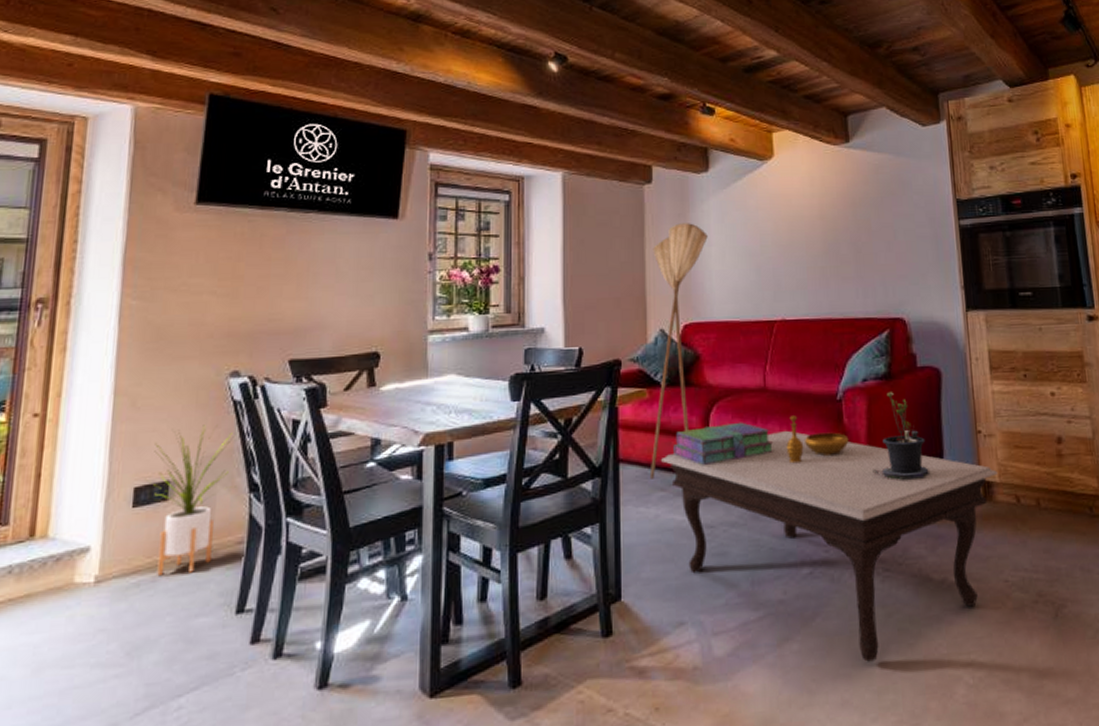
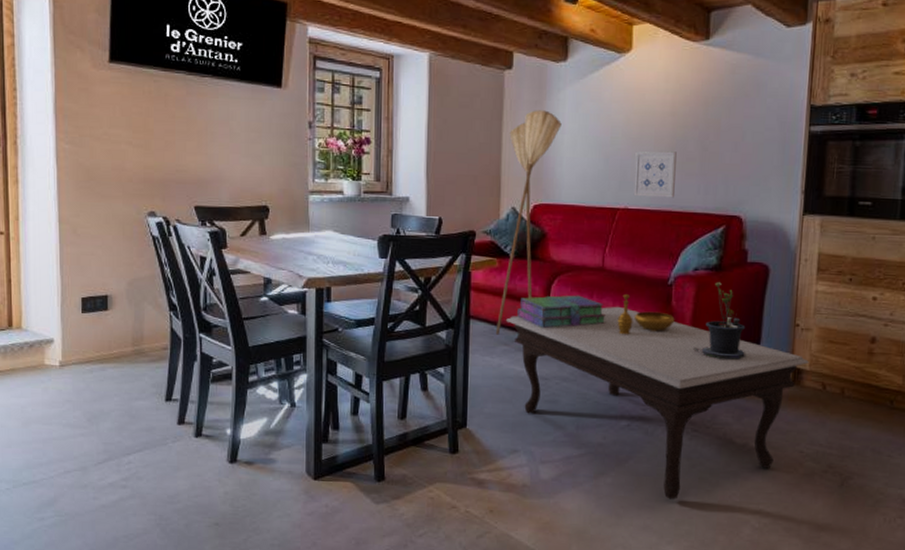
house plant: present [145,425,236,575] -> none [89,253,159,367]
wall art: none [788,256,833,306] -> present [633,151,677,198]

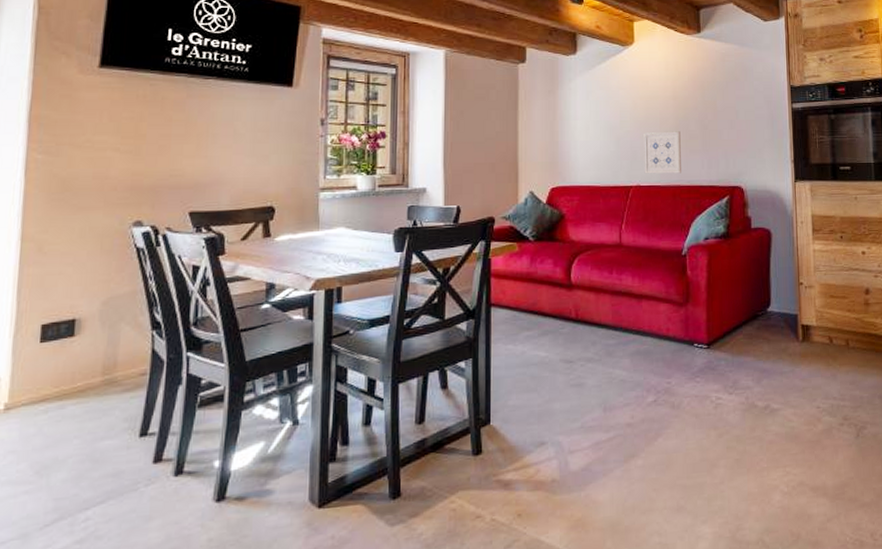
floor lamp: present [495,110,562,335] -> none [517,99,574,321]
coffee table: present [506,306,809,500] -> none [528,280,815,474]
stack of books: present [517,295,605,328] -> none [539,273,626,309]
decorative bowl: present [617,294,675,335] -> none [637,268,691,309]
potted plant: present [693,281,746,361] -> none [710,248,759,325]

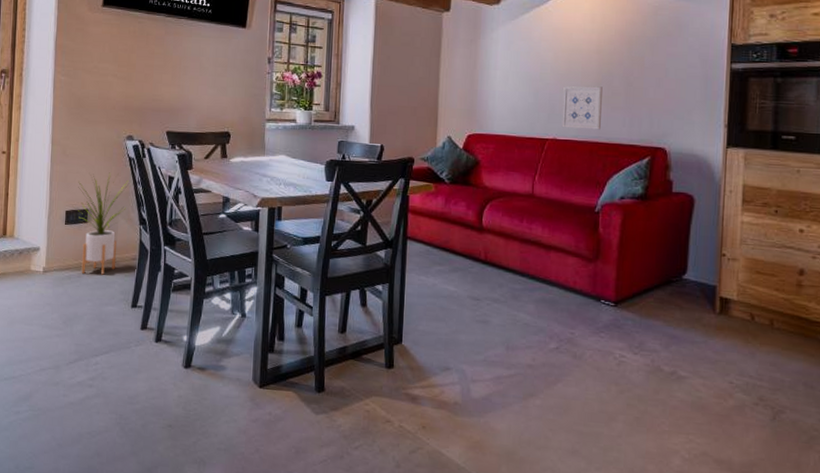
house plant: none [52,269,139,403] -> present [72,172,131,275]

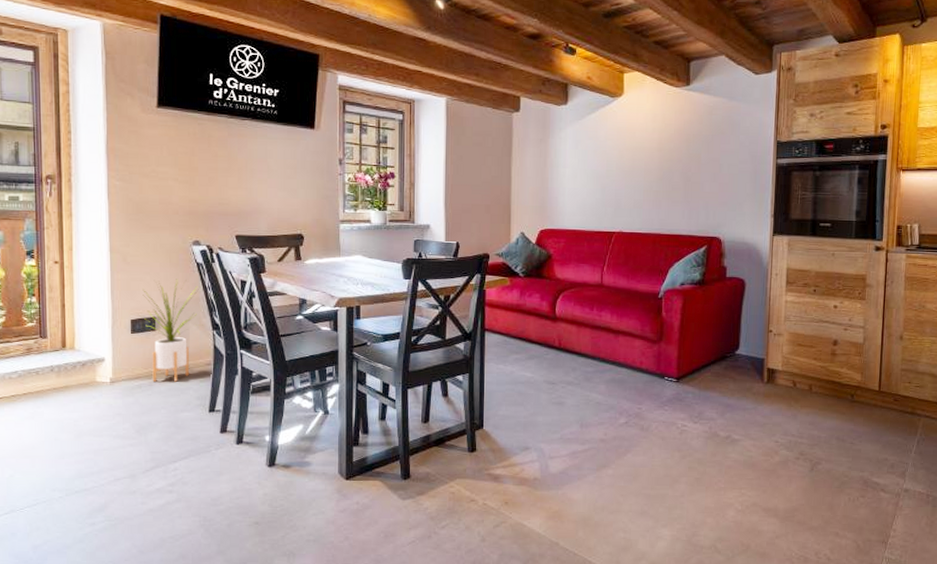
wall art: present [561,86,603,130] -> none [627,182,664,222]

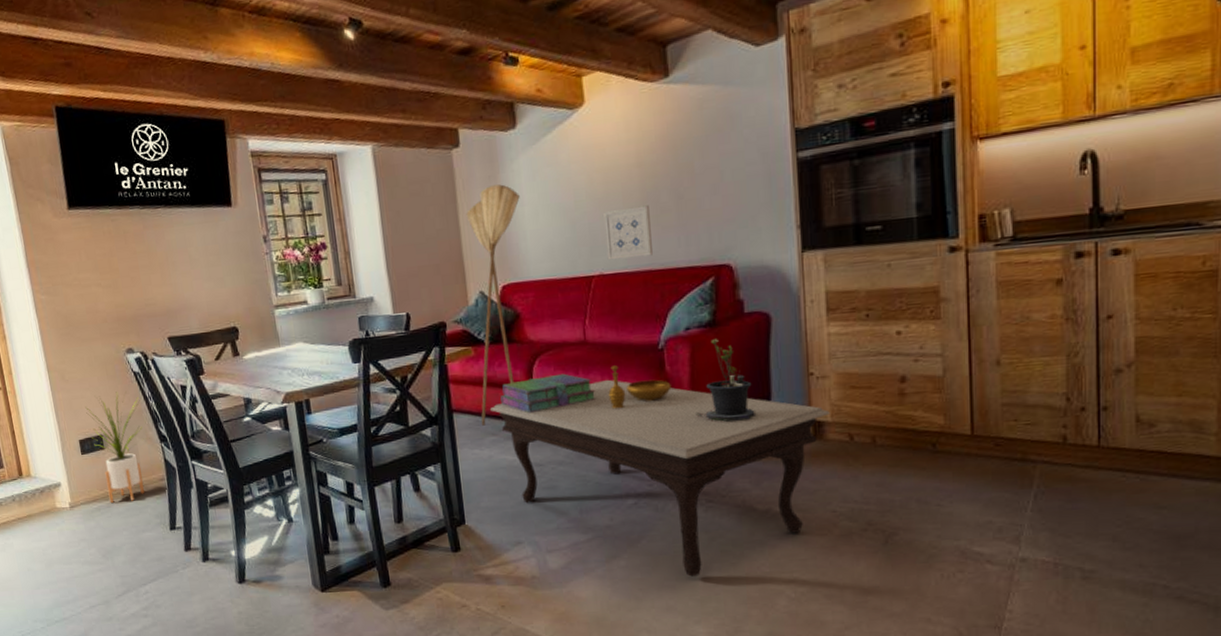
floor lamp: none [508,147,564,345] -> present [466,184,520,426]
coffee table: none [517,317,781,487] -> present [490,379,830,577]
stack of books: none [527,308,605,338] -> present [500,373,596,413]
decorative bowl: none [615,307,665,343] -> present [608,365,672,409]
wall art: none [627,182,664,222] -> present [604,205,653,260]
potted plant: none [681,294,727,364] -> present [696,337,757,423]

